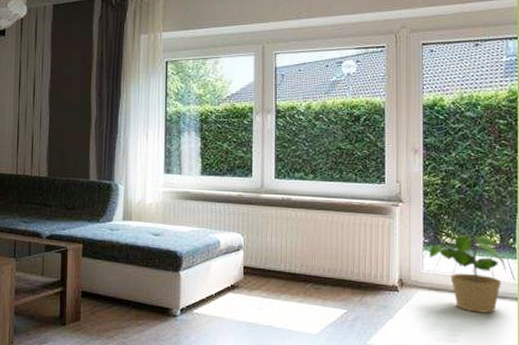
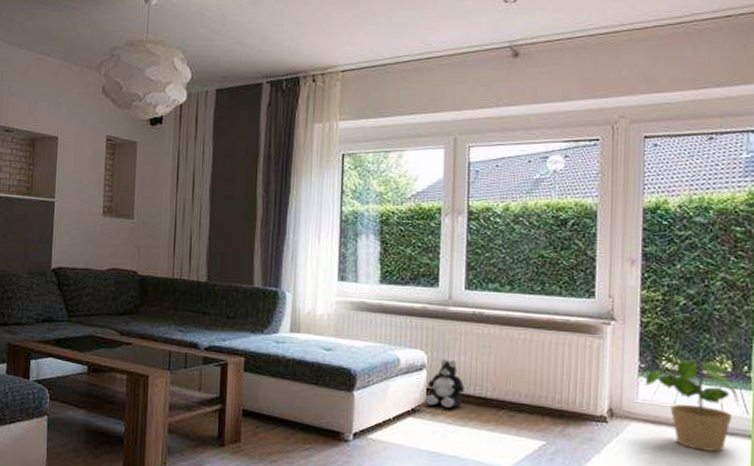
plush toy: none [242,240,277,284] -> present [424,359,465,408]

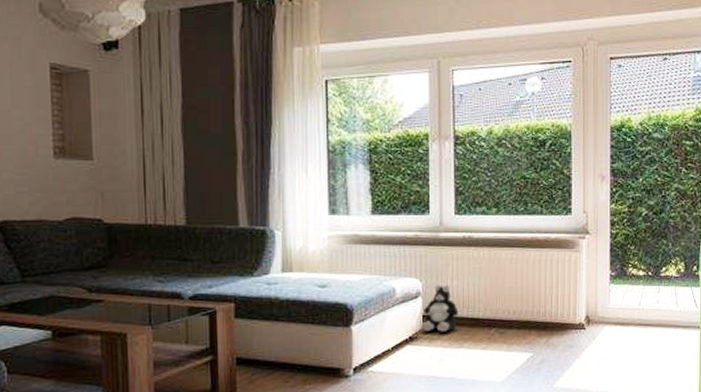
potted plant: present [646,359,738,452] -> none [616,264,690,345]

